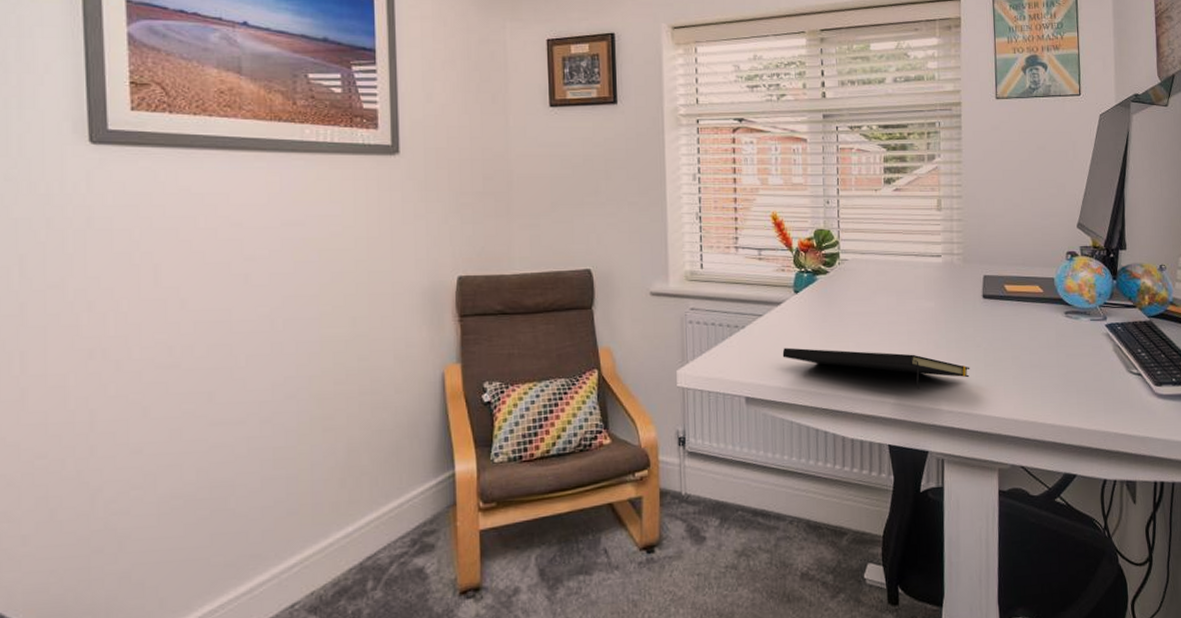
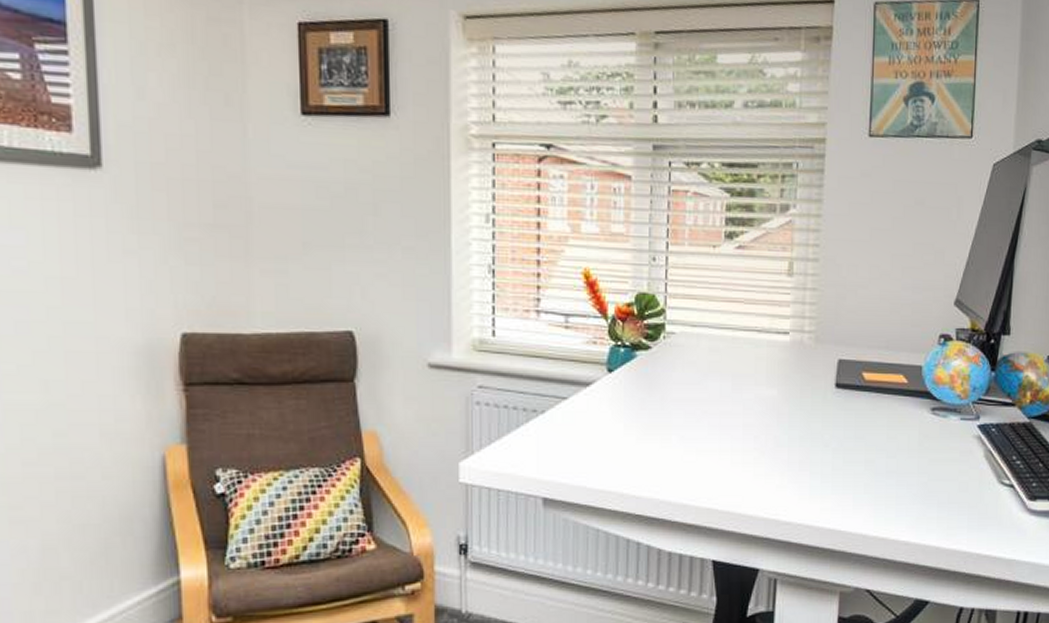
notepad: present [782,347,970,389] -> none [590,439,815,495]

